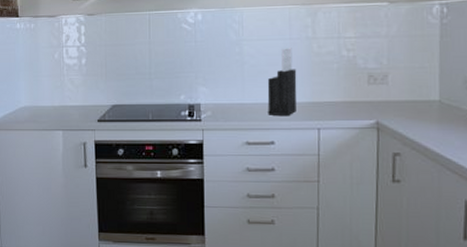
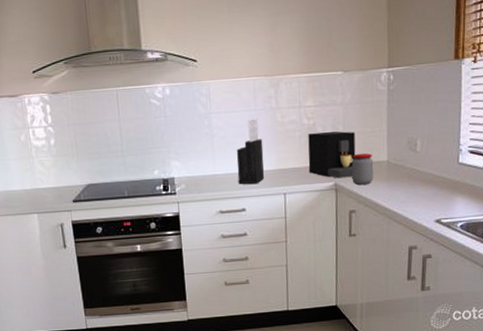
coffee maker: none [346,64,402,116] -> present [308,131,356,178]
jar: none [396,90,423,126] -> present [351,153,374,185]

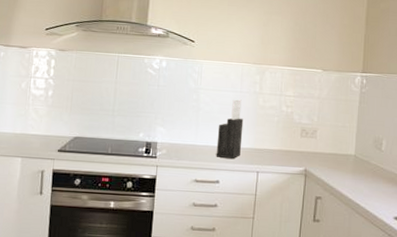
coffee maker: present [308,131,356,178] -> none [282,120,328,166]
jar: present [351,153,374,185] -> none [321,144,342,175]

